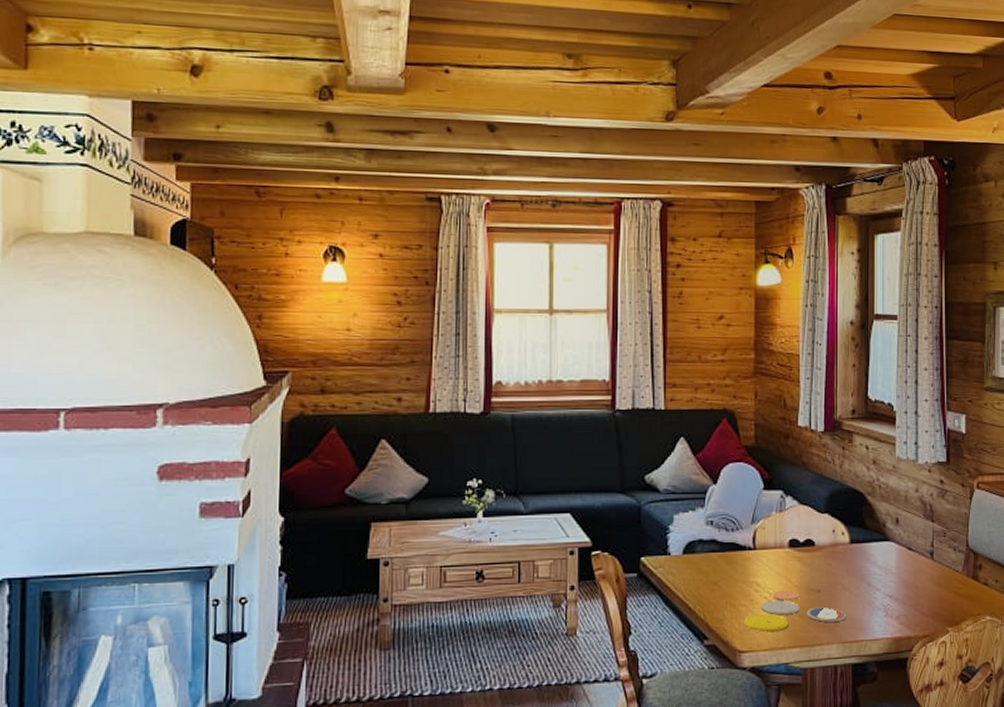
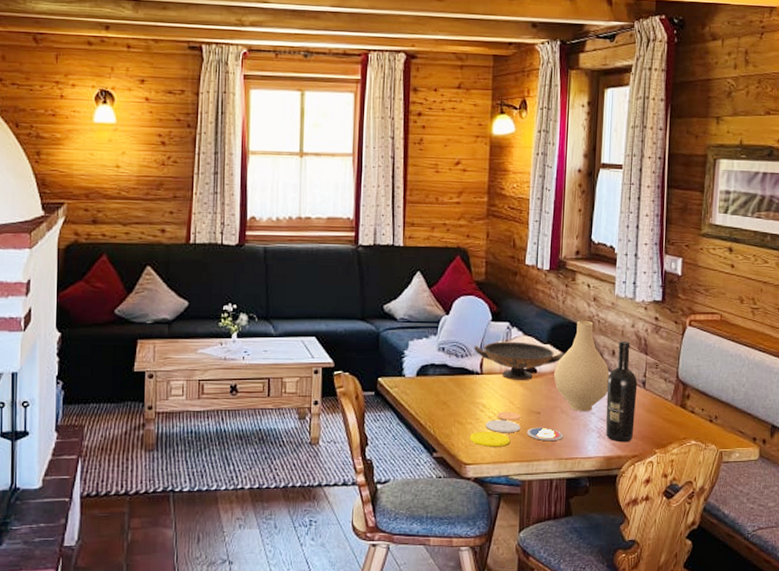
decorative bowl: none [744,511,845,555] -> present [473,341,565,380]
vase: none [834,486,895,587] -> present [554,320,610,411]
wine bottle: none [892,507,925,621] -> present [606,340,638,443]

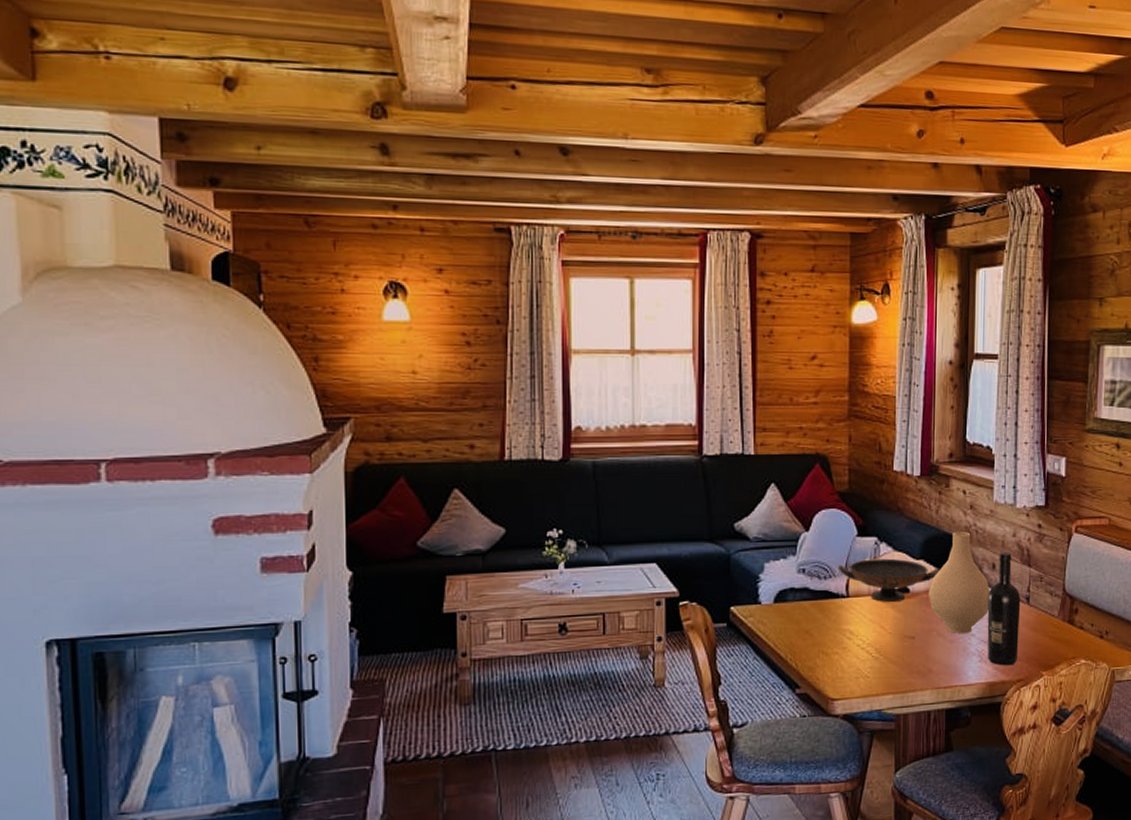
plate: present [469,411,563,447] -> none [836,637,941,679]

